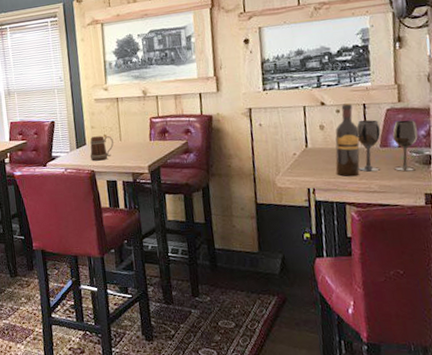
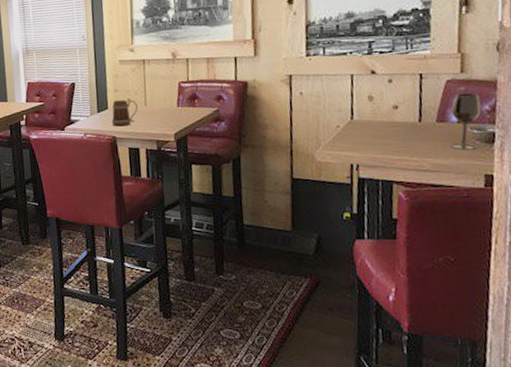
wine bottle: present [335,103,360,177] -> none [383,72,414,153]
wine glass: present [356,120,382,172] -> none [409,91,439,149]

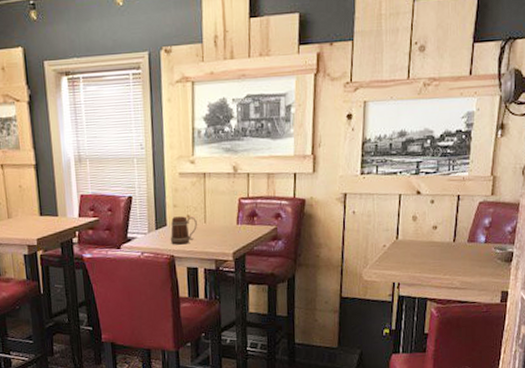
wine glass: present [451,93,481,151] -> none [478,214,504,269]

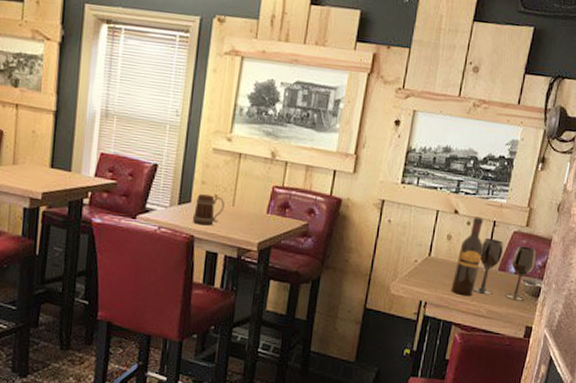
wine bottle: none [422,193,451,272] -> present [451,216,484,297]
wine glass: none [443,212,471,267] -> present [472,237,504,295]
wine glass: none [478,214,504,269] -> present [505,246,536,302]

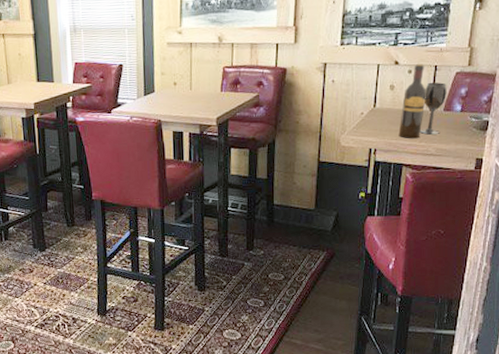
beer mug: present [192,194,224,226] -> none [157,83,183,110]
wine glass: present [505,246,536,302] -> none [453,84,481,137]

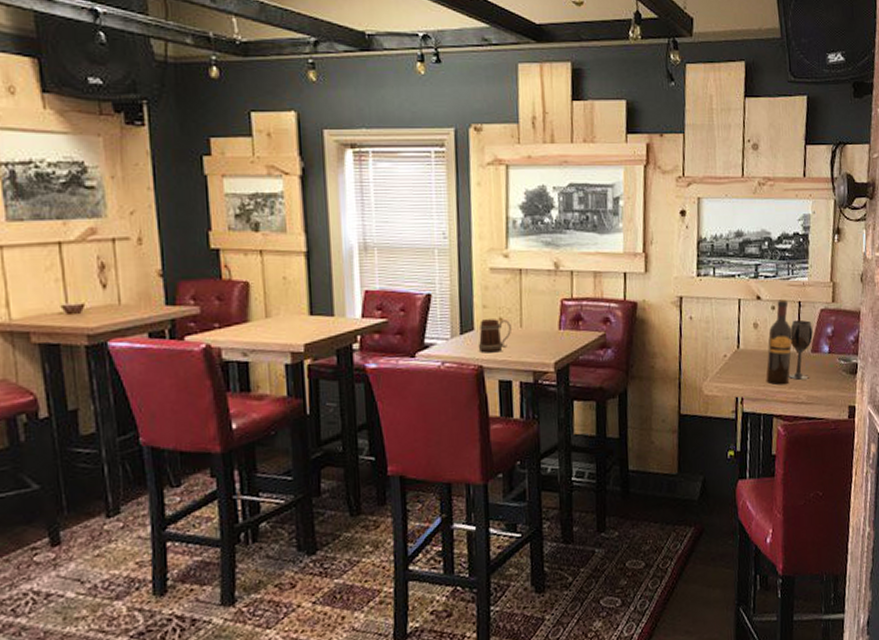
beer mug: none [157,83,183,110] -> present [478,319,511,353]

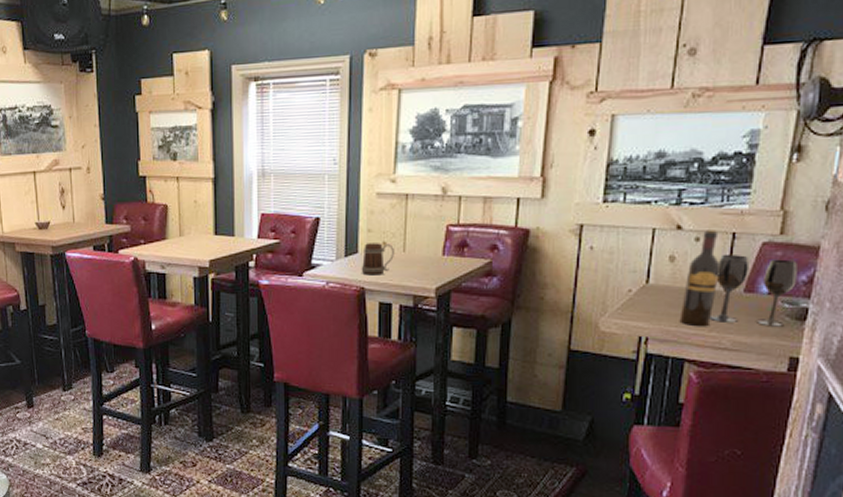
wine glass: none [823,323,847,382] -> present [757,259,797,328]

